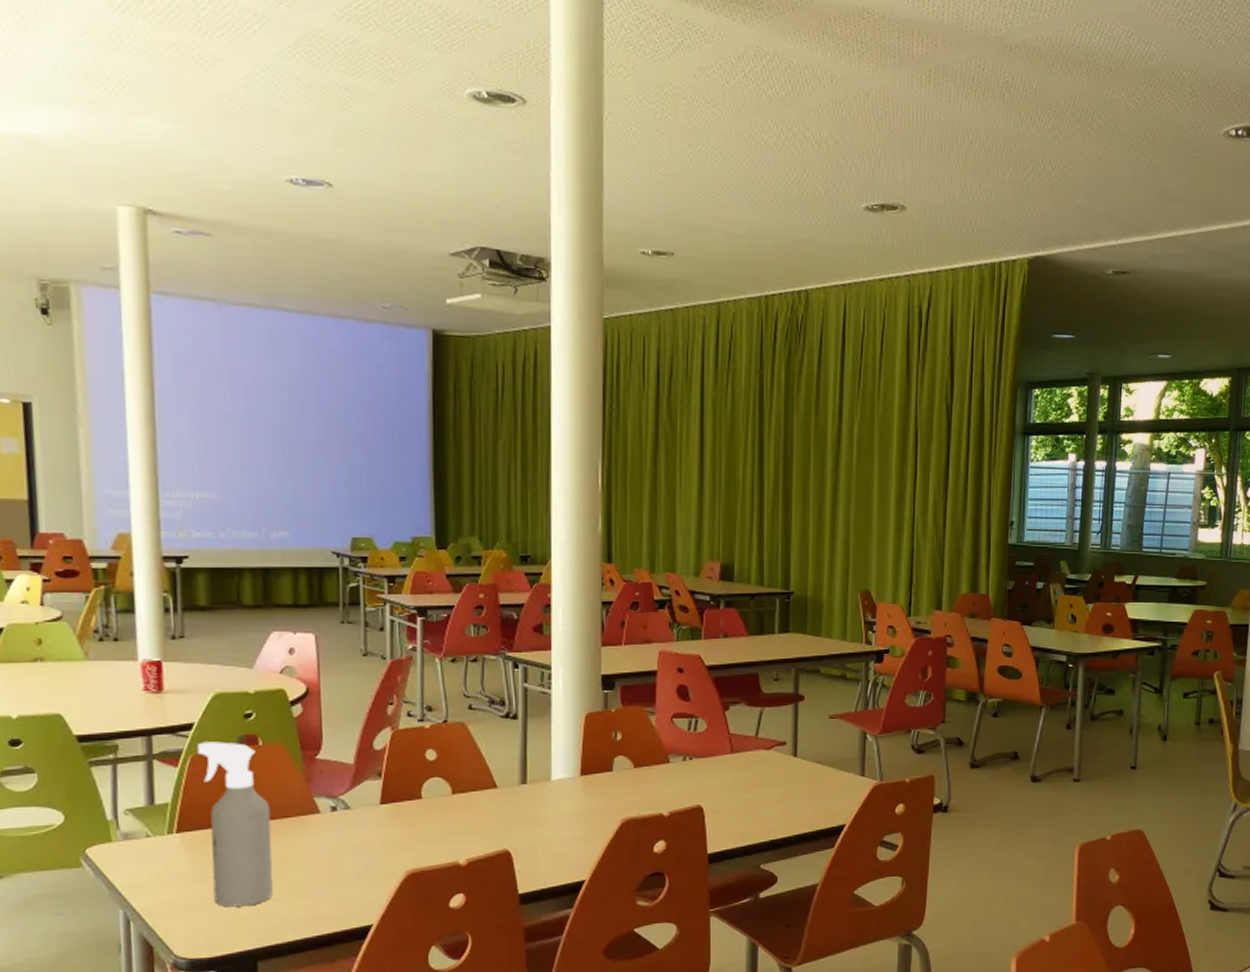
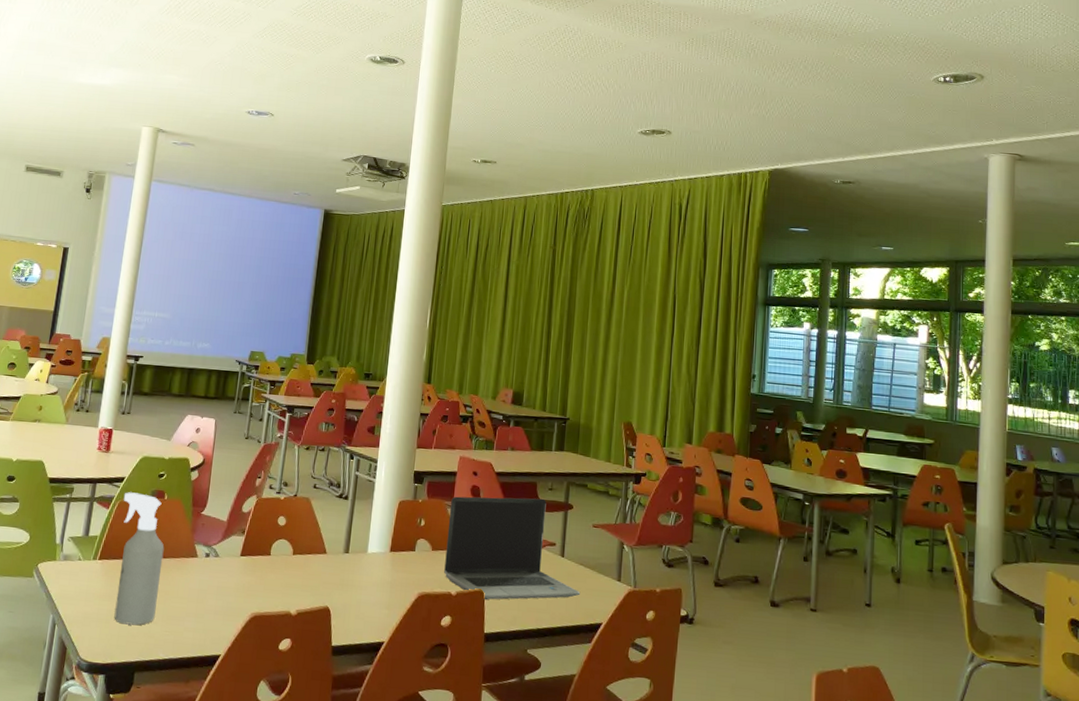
laptop computer: none [652,691,819,817] -> present [444,496,581,600]

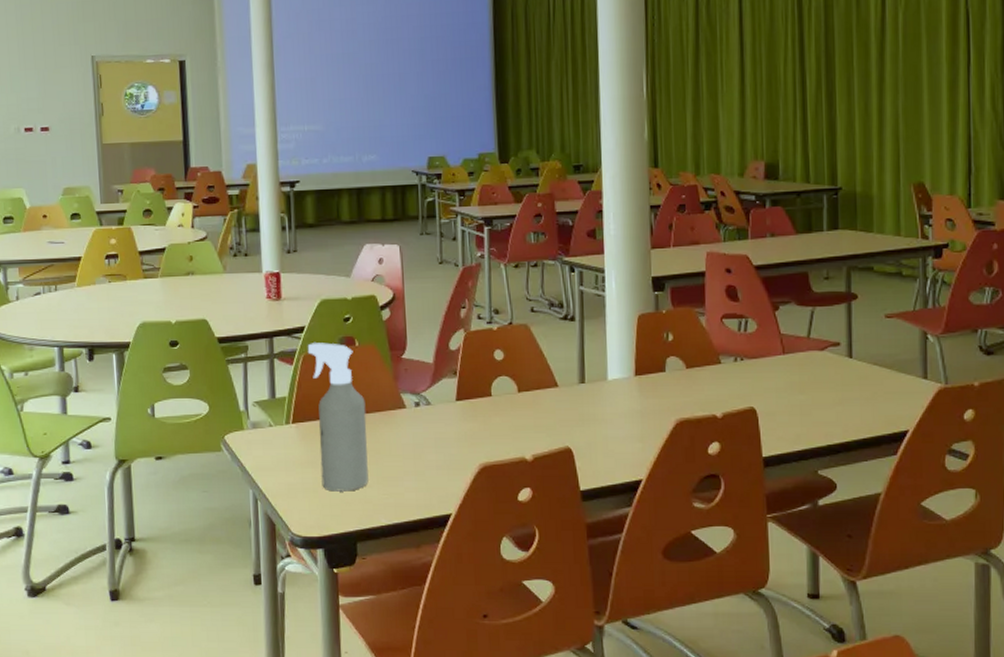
laptop computer: present [444,496,581,600] -> none [702,290,878,419]

